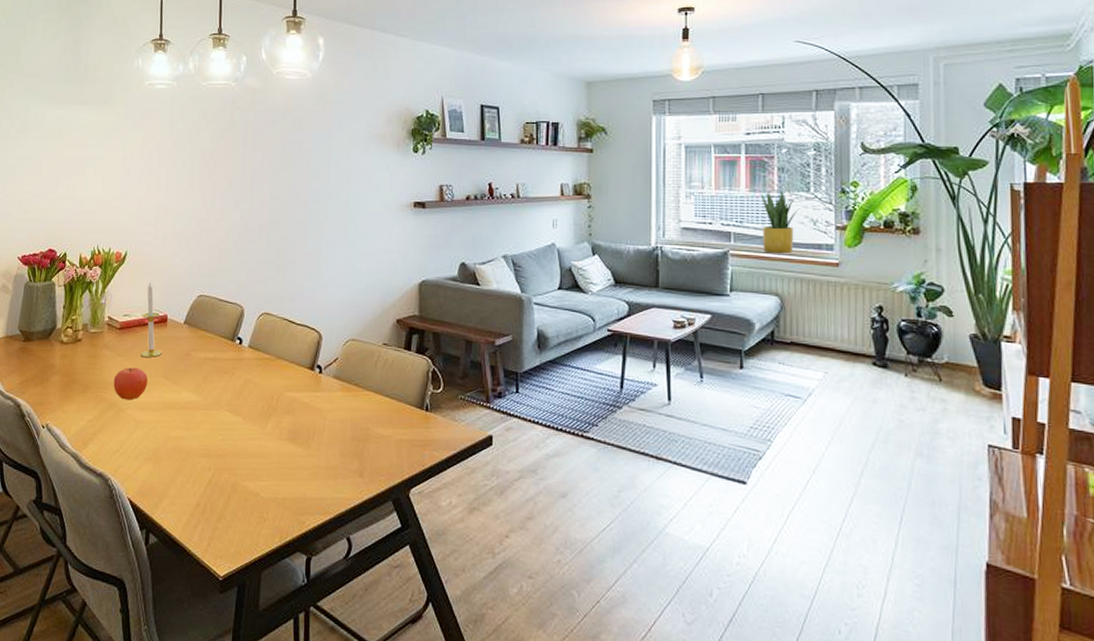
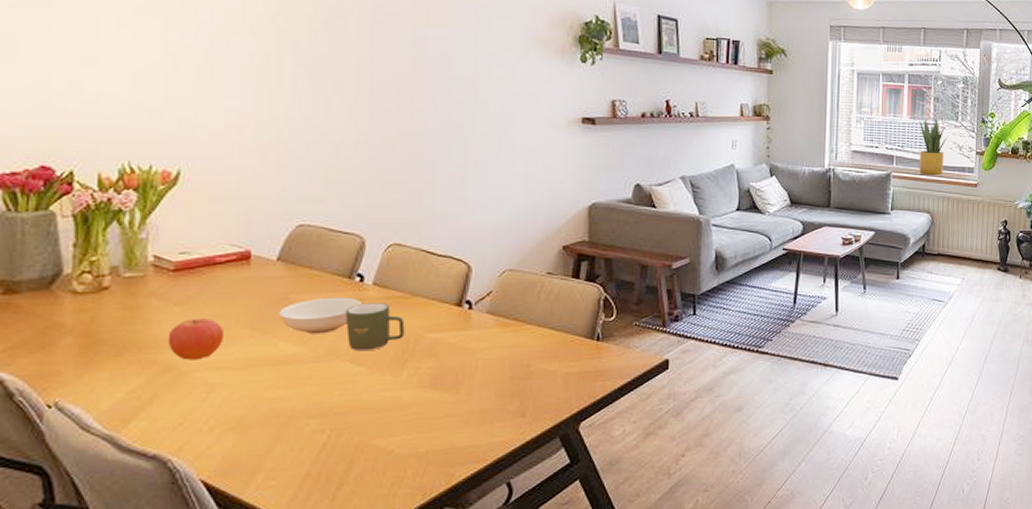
candle: present [141,281,162,358] -> none [210,208,245,306]
bowl: none [184,356,241,386] -> present [279,297,363,334]
mug: none [228,362,271,404] -> present [345,303,405,352]

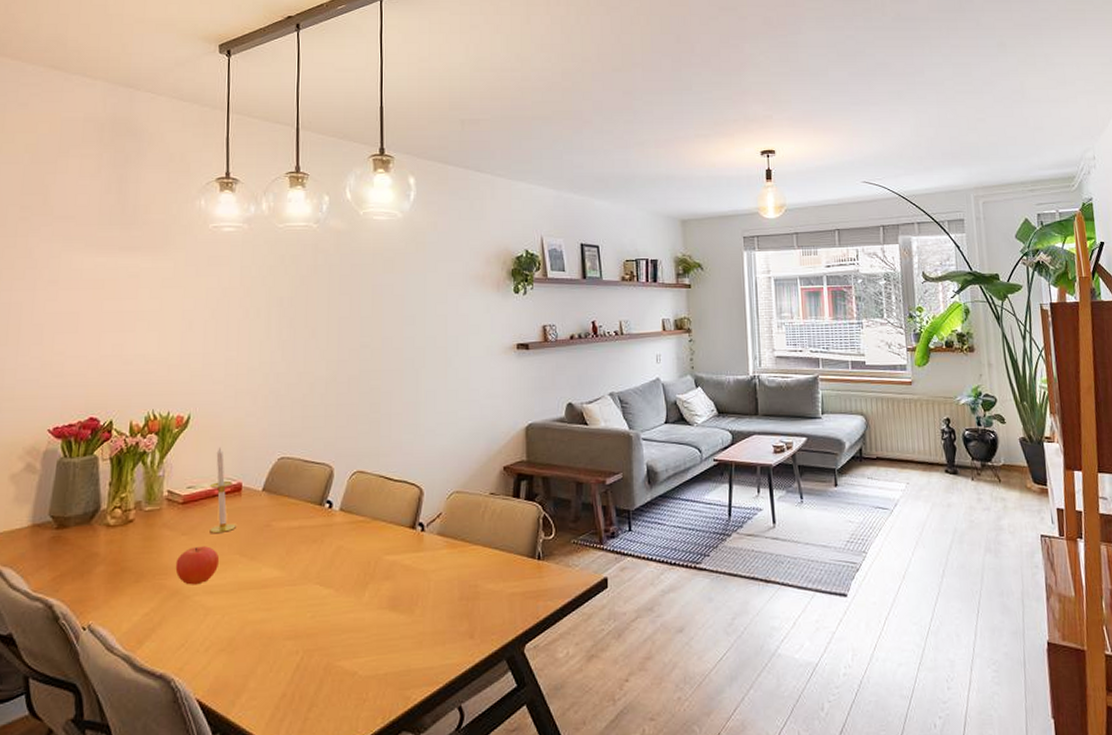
candle: none [210,208,245,306] -> present [209,446,236,534]
bowl: present [279,297,363,334] -> none [263,523,331,559]
mug: present [345,303,405,352] -> none [316,527,367,575]
planter: present [919,118,949,176] -> none [842,317,876,377]

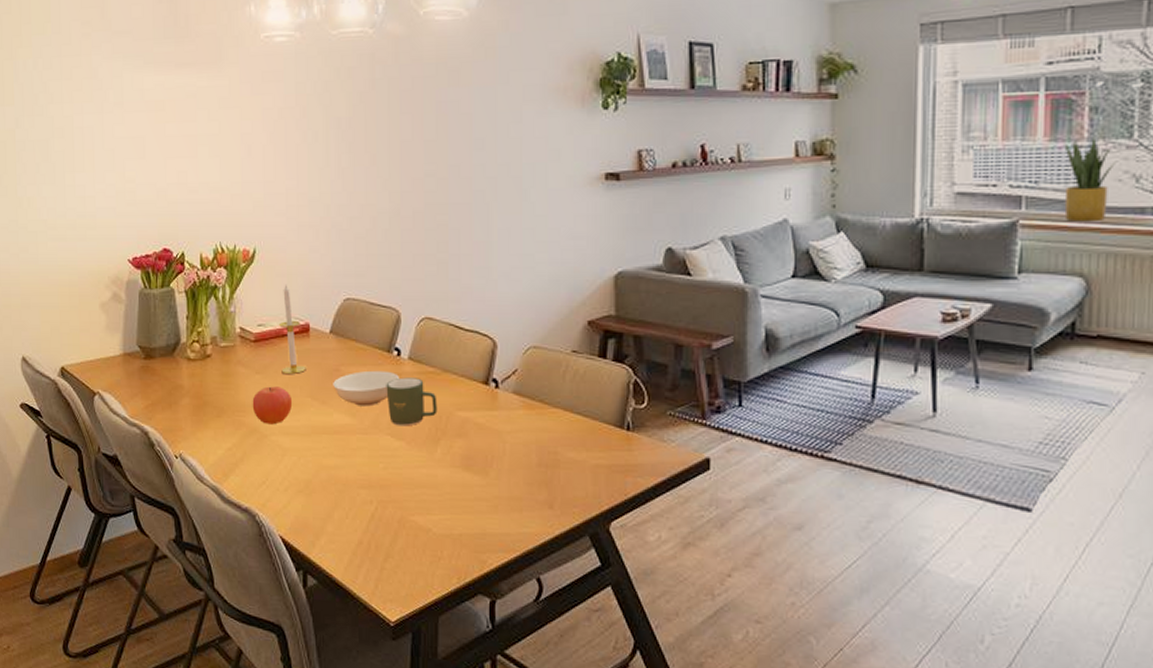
bowl: none [263,523,331,559] -> present [333,370,400,407]
mug: none [316,527,367,575] -> present [386,377,438,427]
planter: none [842,317,876,377] -> present [1064,137,1117,222]

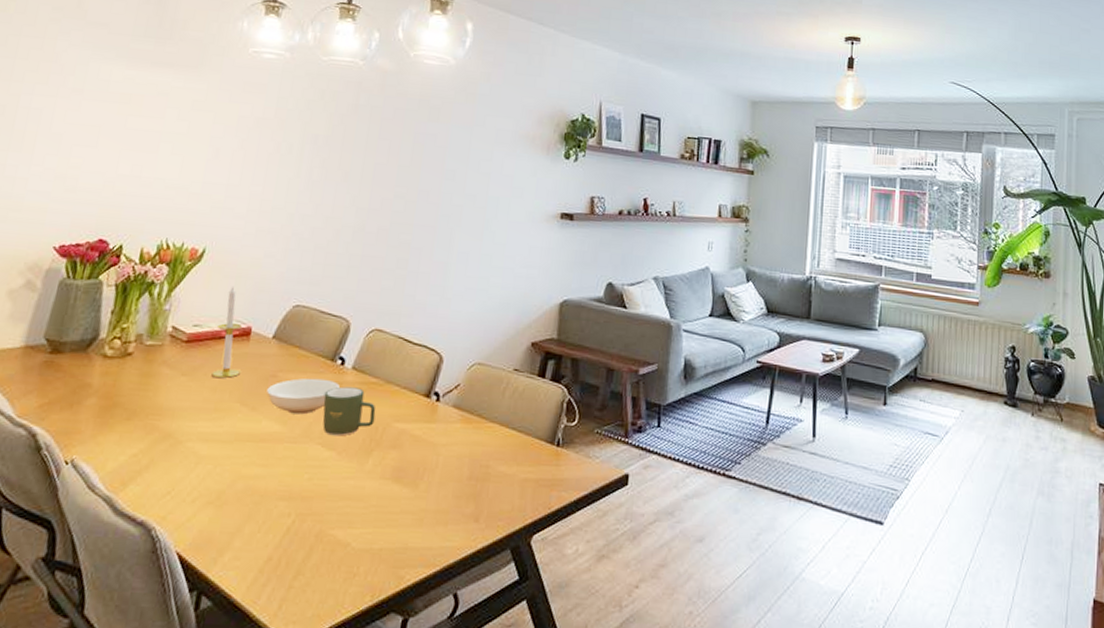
fruit: present [252,386,293,425] -> none [170,389,219,430]
planter: present [1064,137,1117,222] -> none [911,226,946,291]

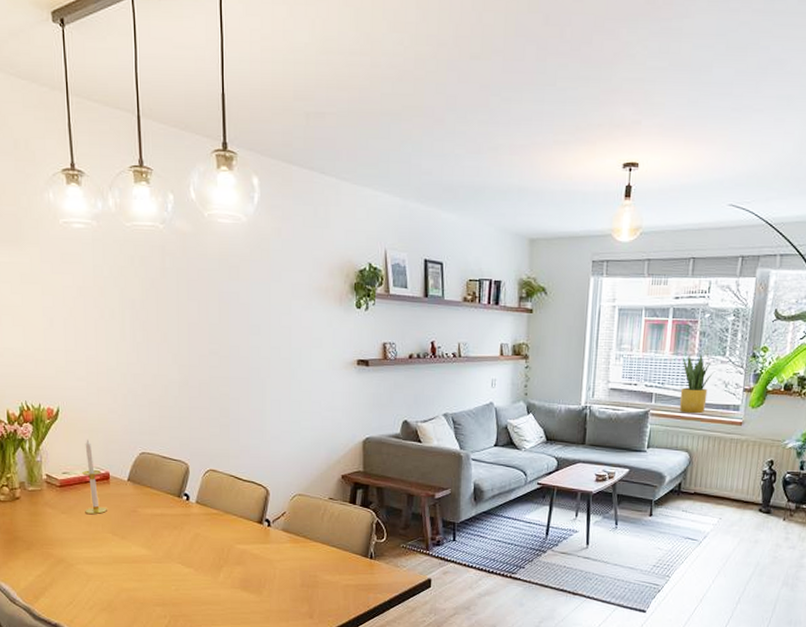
bowl: present [267,378,341,415] -> none [131,511,189,541]
mug: present [322,386,376,437] -> none [177,517,220,557]
planter: none [911,226,946,291] -> present [679,353,715,414]

